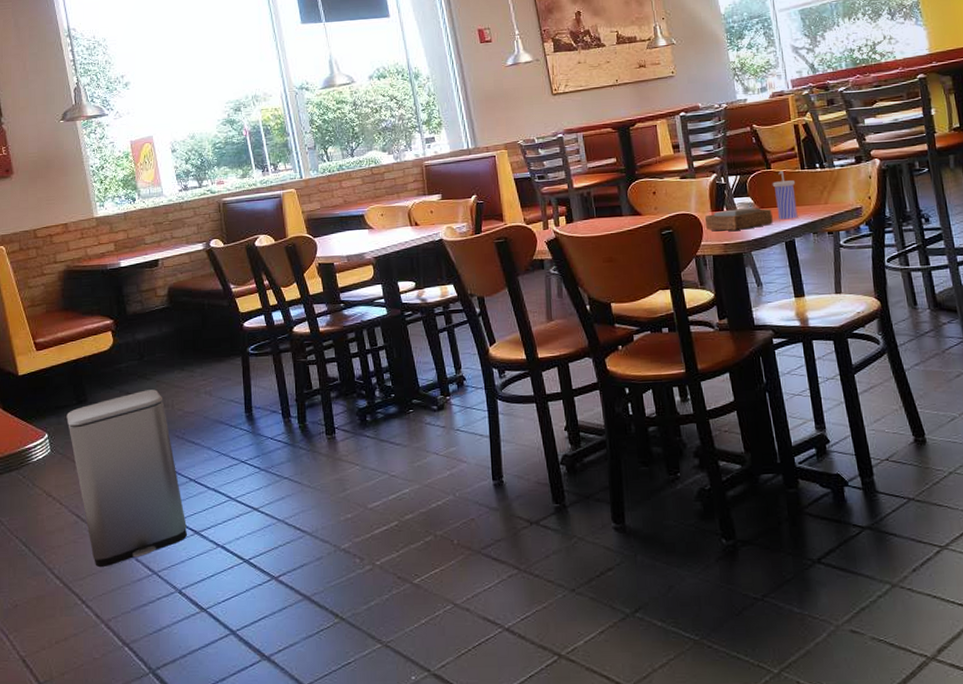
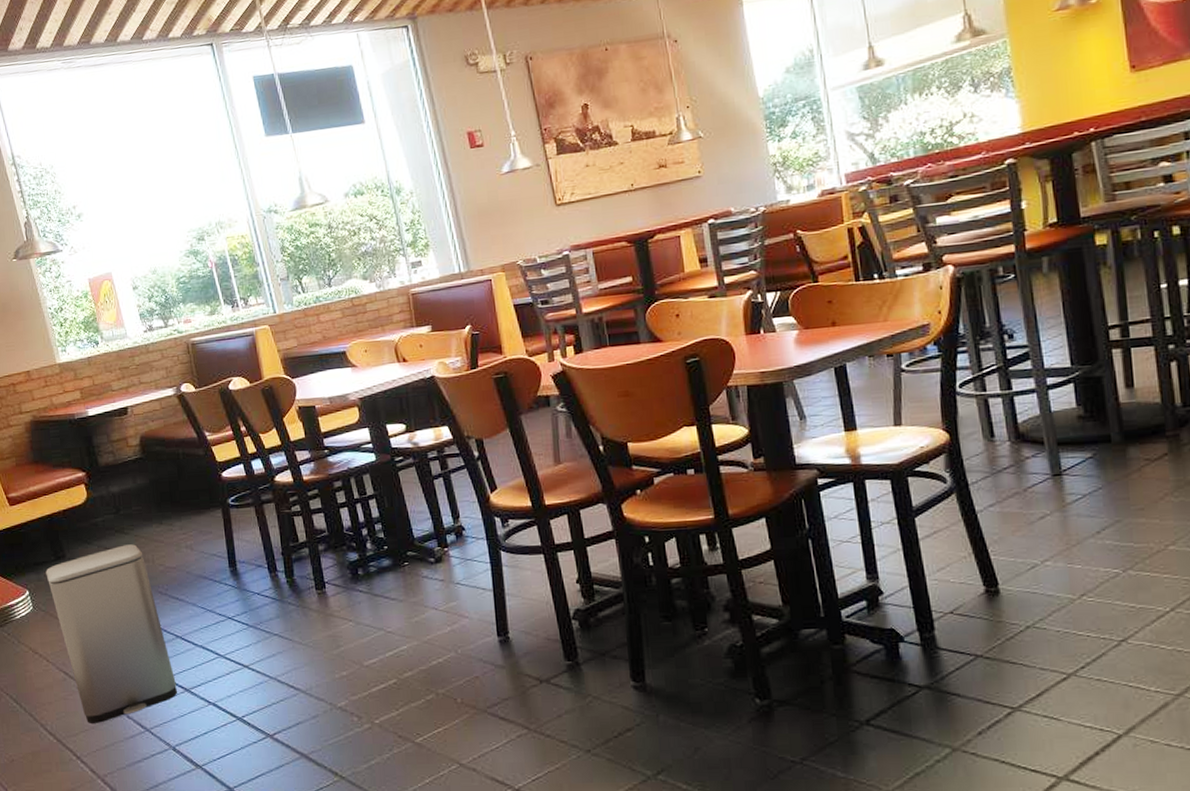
napkin holder: present [704,207,773,231] -> none [737,328,820,357]
beverage cup: present [772,170,798,220] -> none [819,283,851,342]

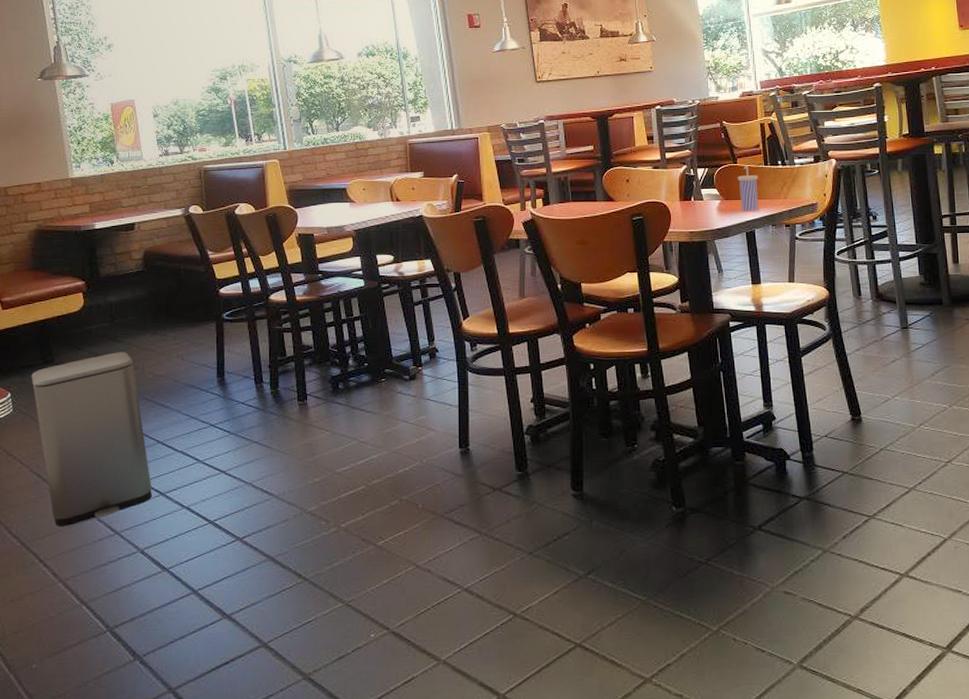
beverage cup: none [819,283,851,342] -> present [737,165,759,212]

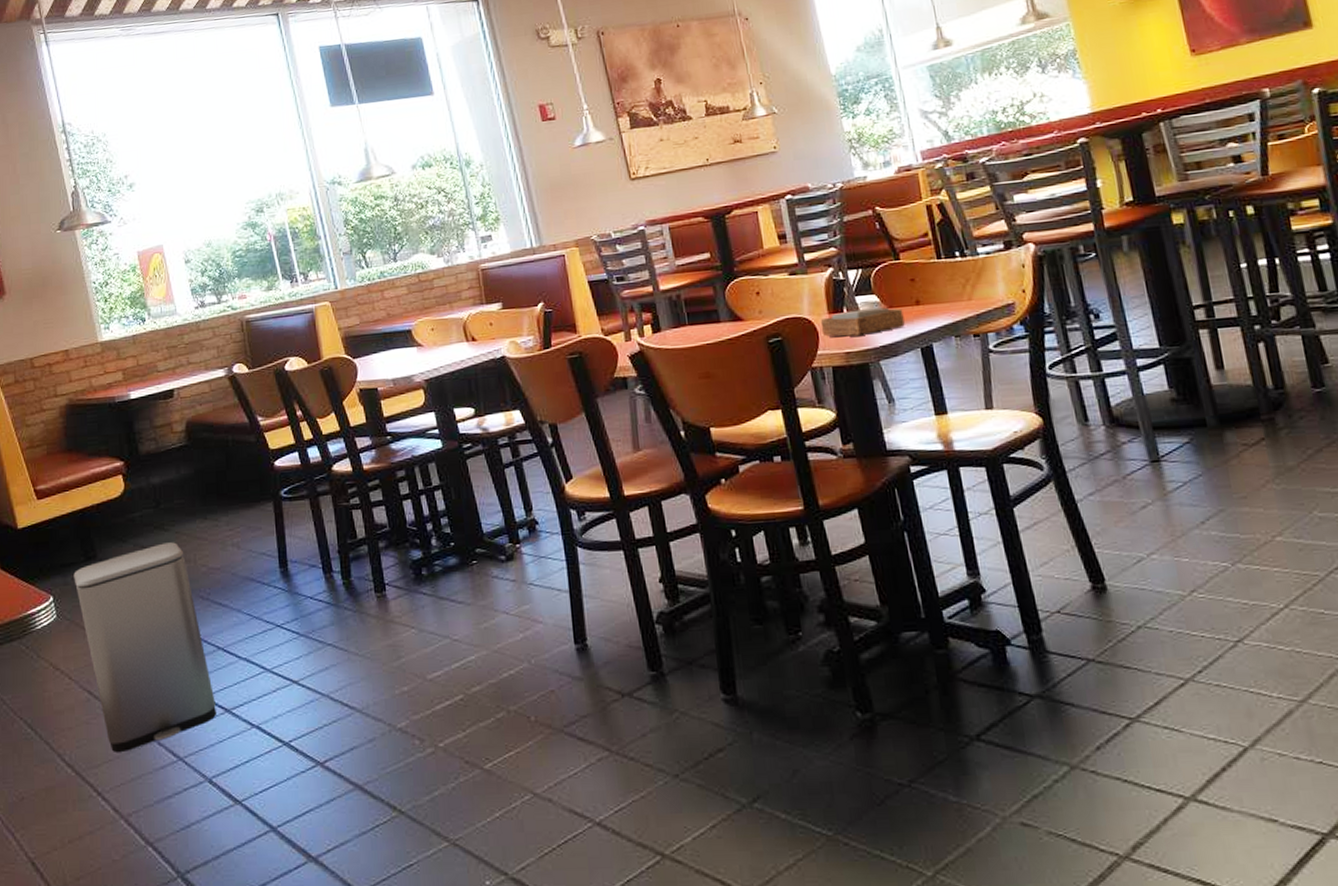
napkin holder: none [673,199,736,220] -> present [820,307,905,337]
beverage cup: present [737,165,759,212] -> none [901,260,936,321]

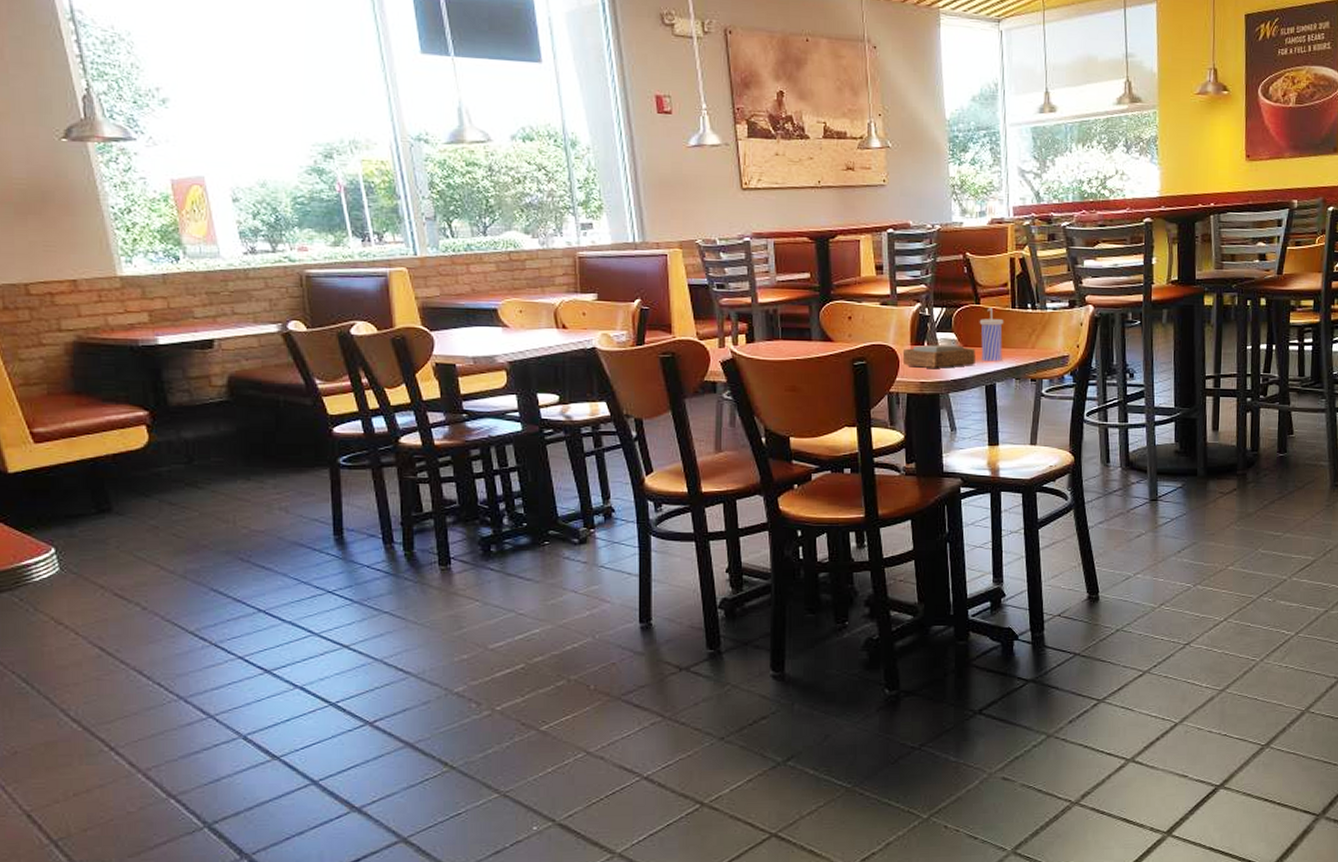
pedal bin: present [73,542,216,752] -> none [82,501,254,708]
beverage cup: none [901,260,936,321] -> present [979,307,1004,362]

